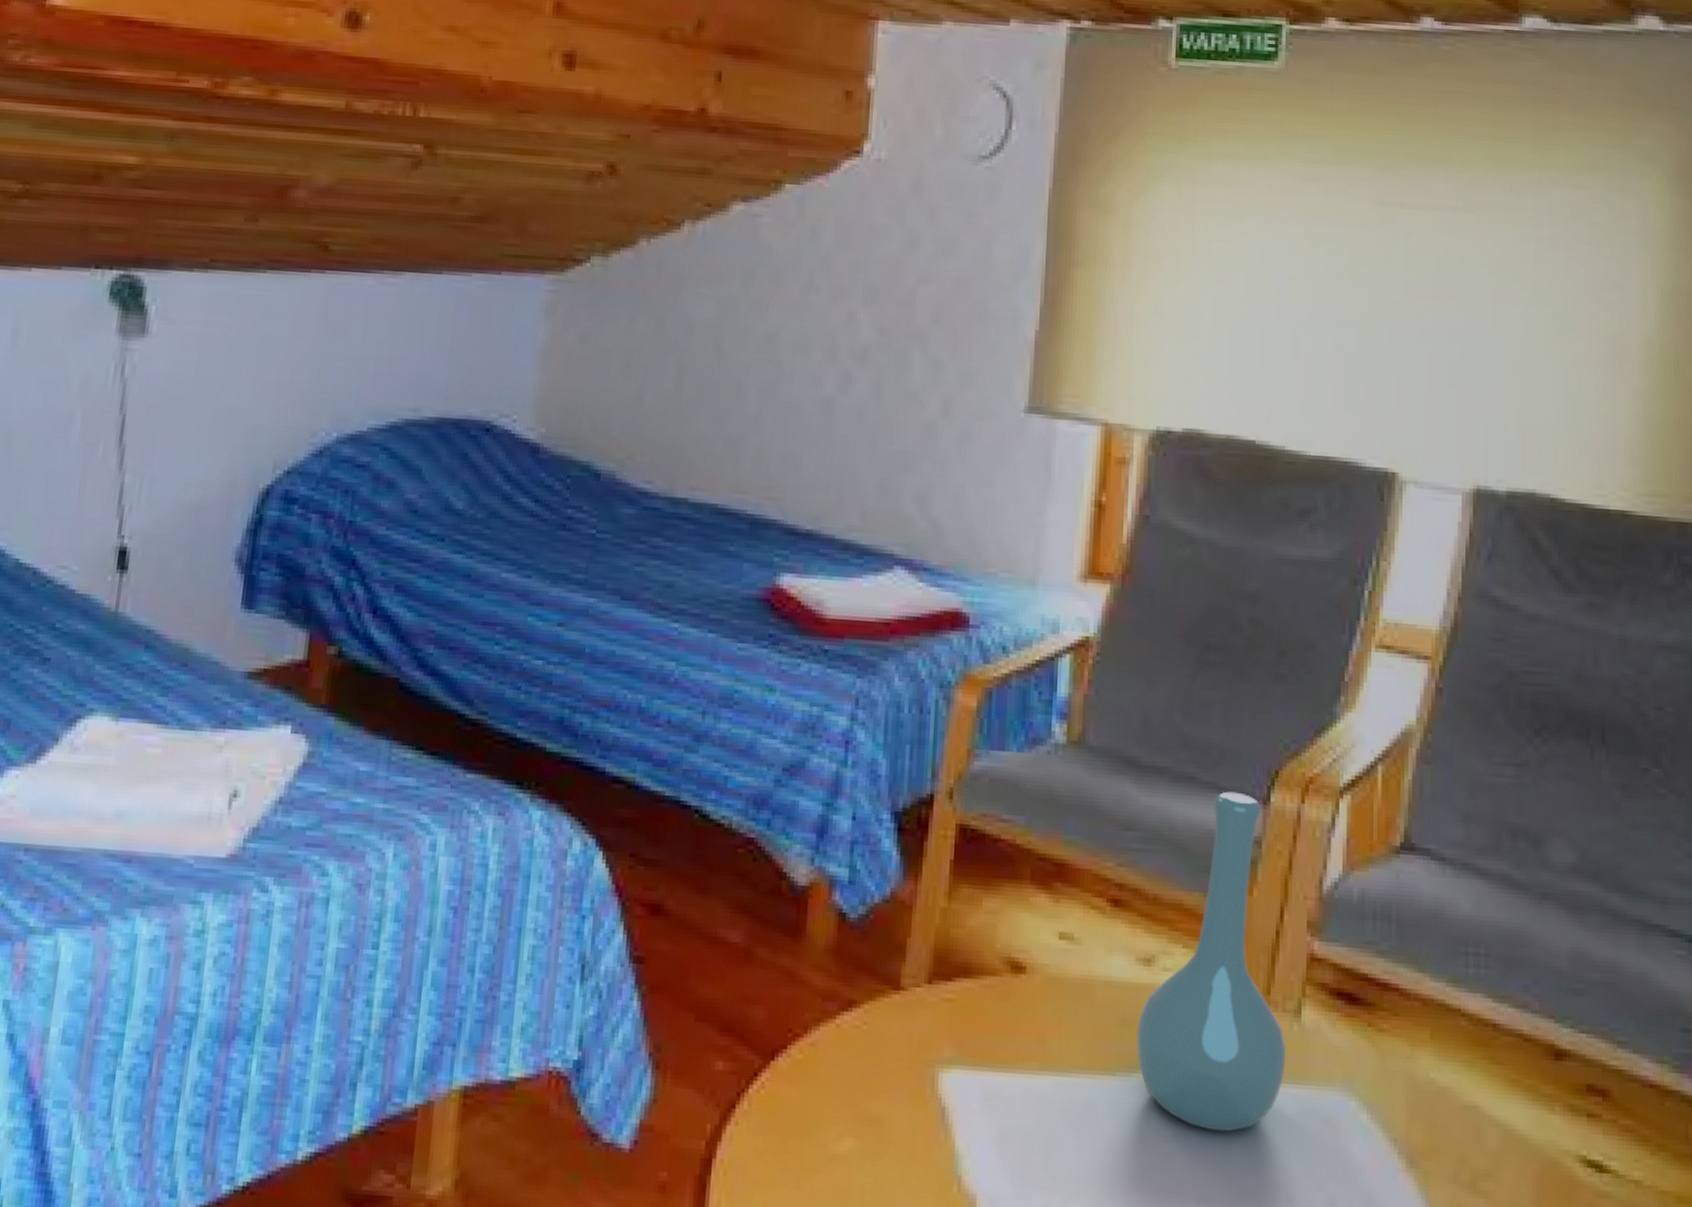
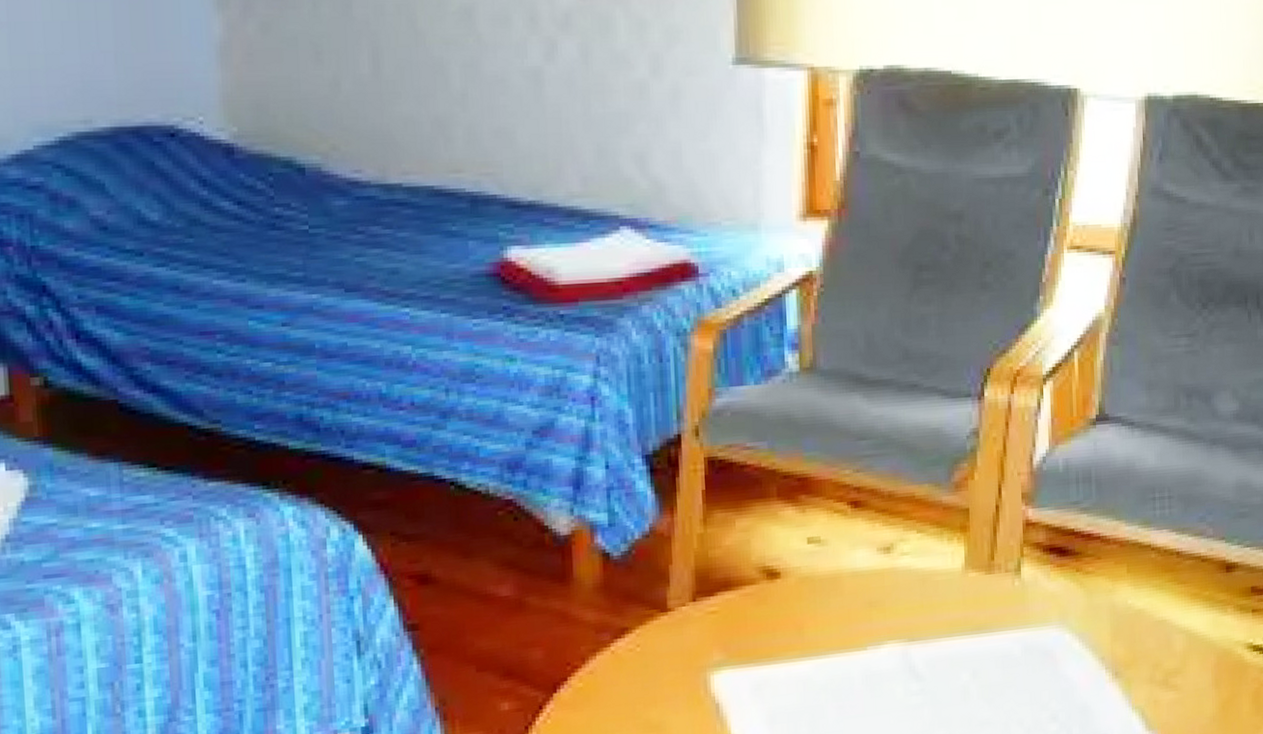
vase: present [1136,791,1287,1132] -> none [882,392,1011,680]

